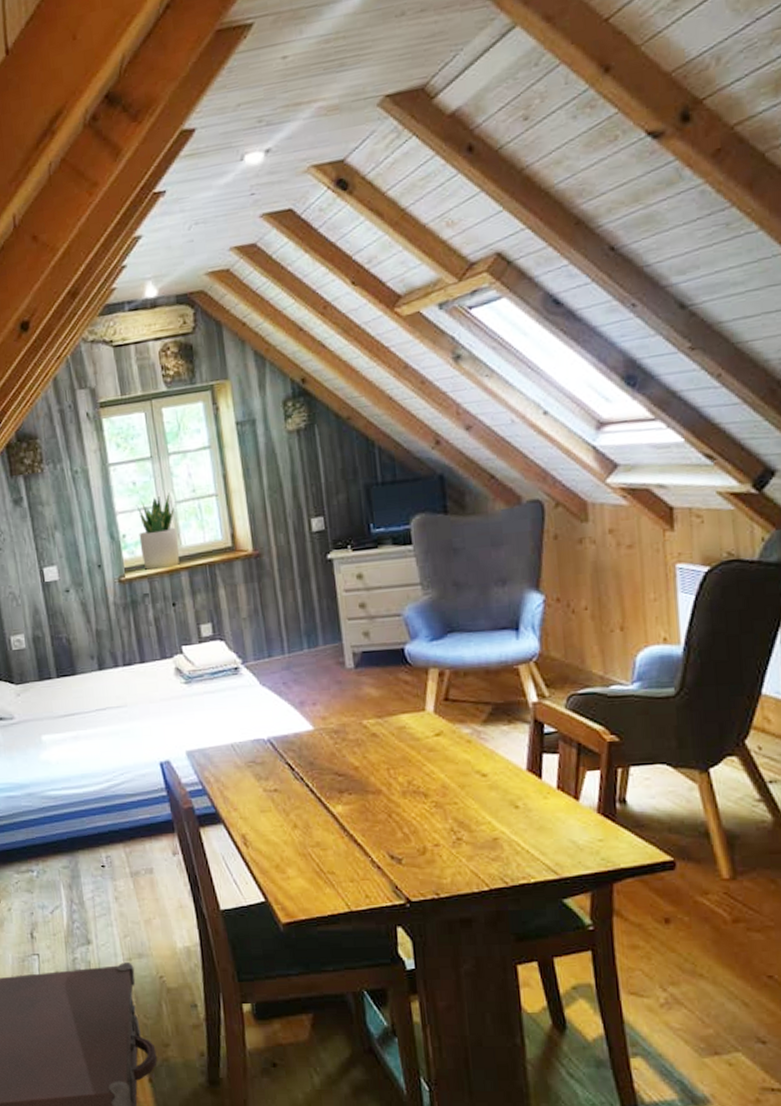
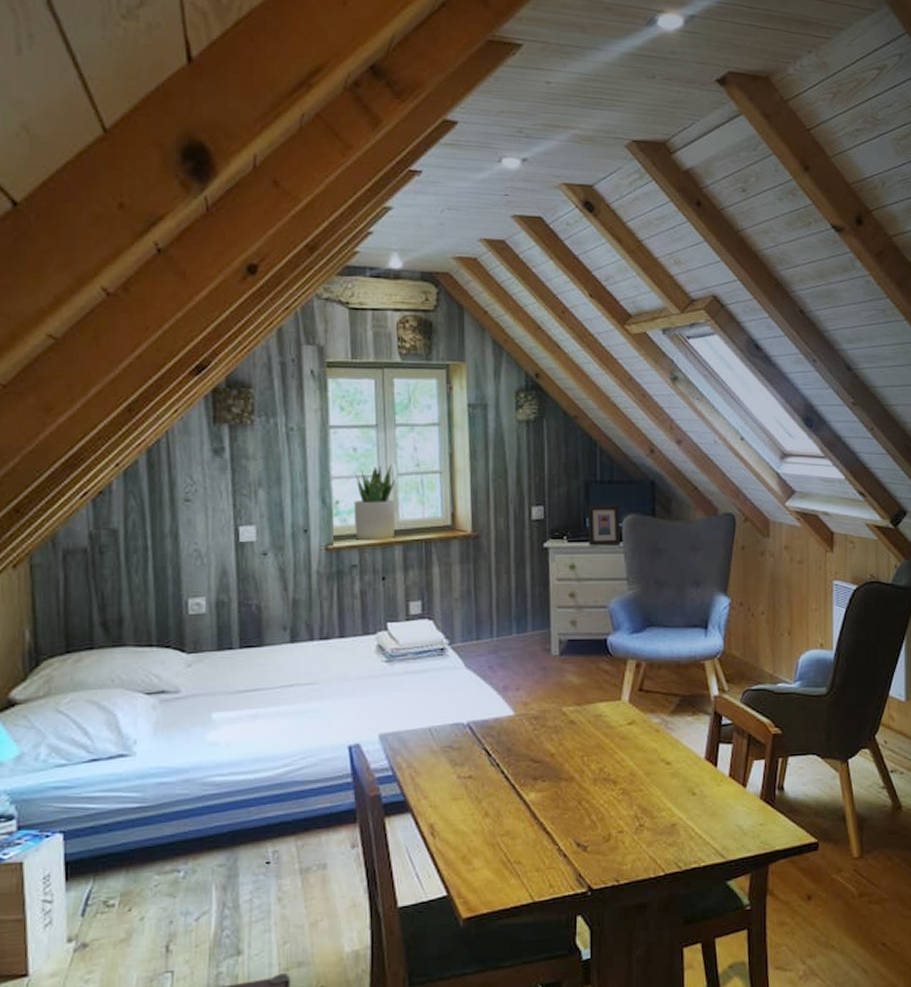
picture frame: none [370,505,410,553] -> present [587,504,621,546]

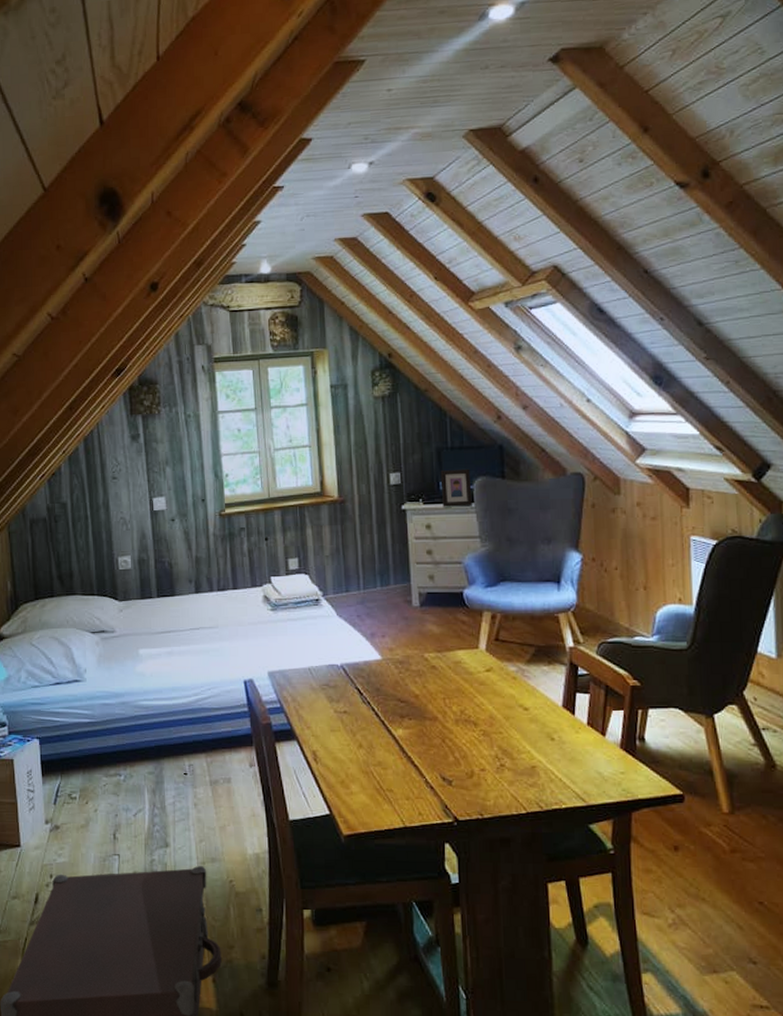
planter: present [354,463,396,541] -> none [239,441,275,508]

